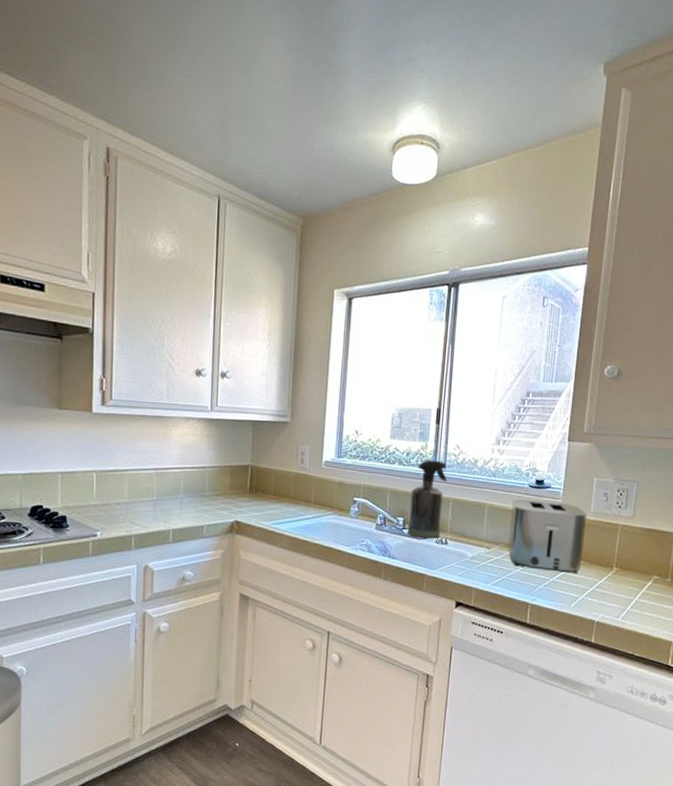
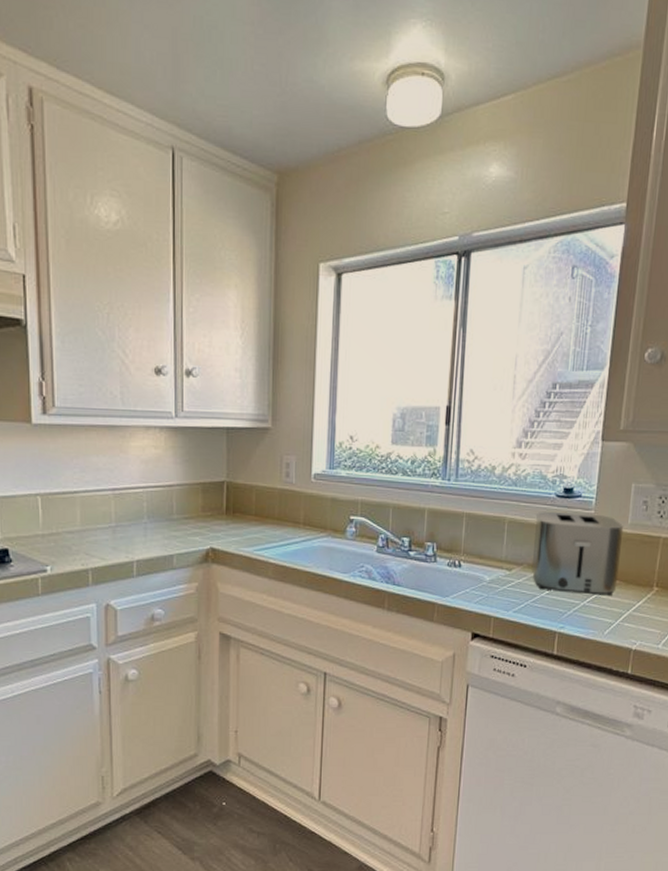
spray bottle: present [407,459,448,539] -> none [414,468,460,561]

